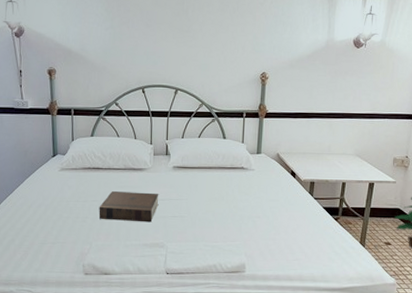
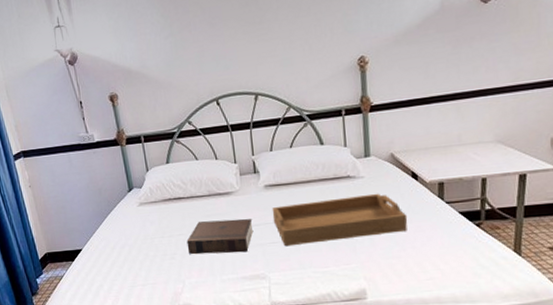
serving tray: none [176,184,284,221] -> present [272,193,408,247]

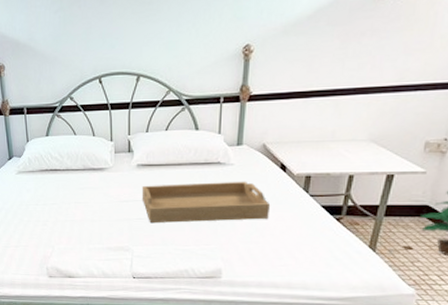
book: present [186,218,254,254] -> none [59,194,122,225]

